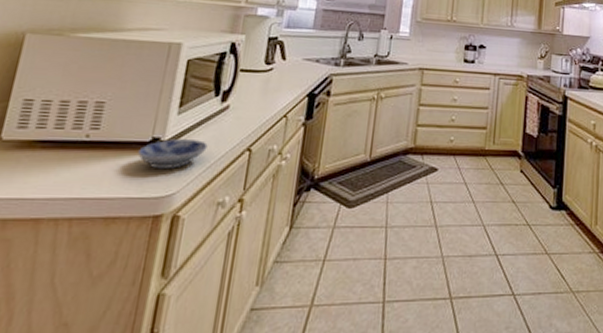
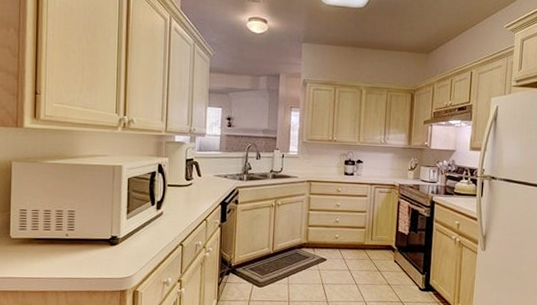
bowl: present [138,139,208,170] -> none [103,237,151,259]

